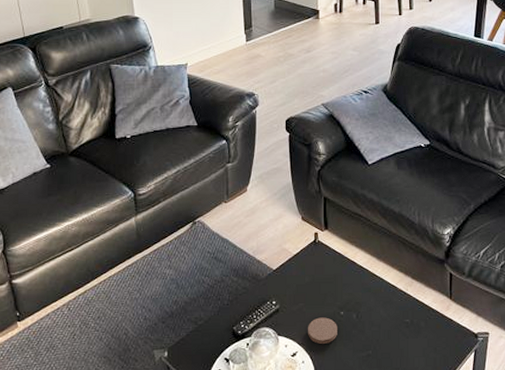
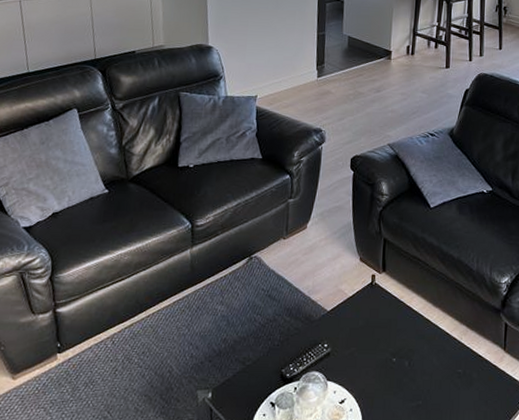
coaster: present [308,317,337,344] -> none [358,363,389,391]

